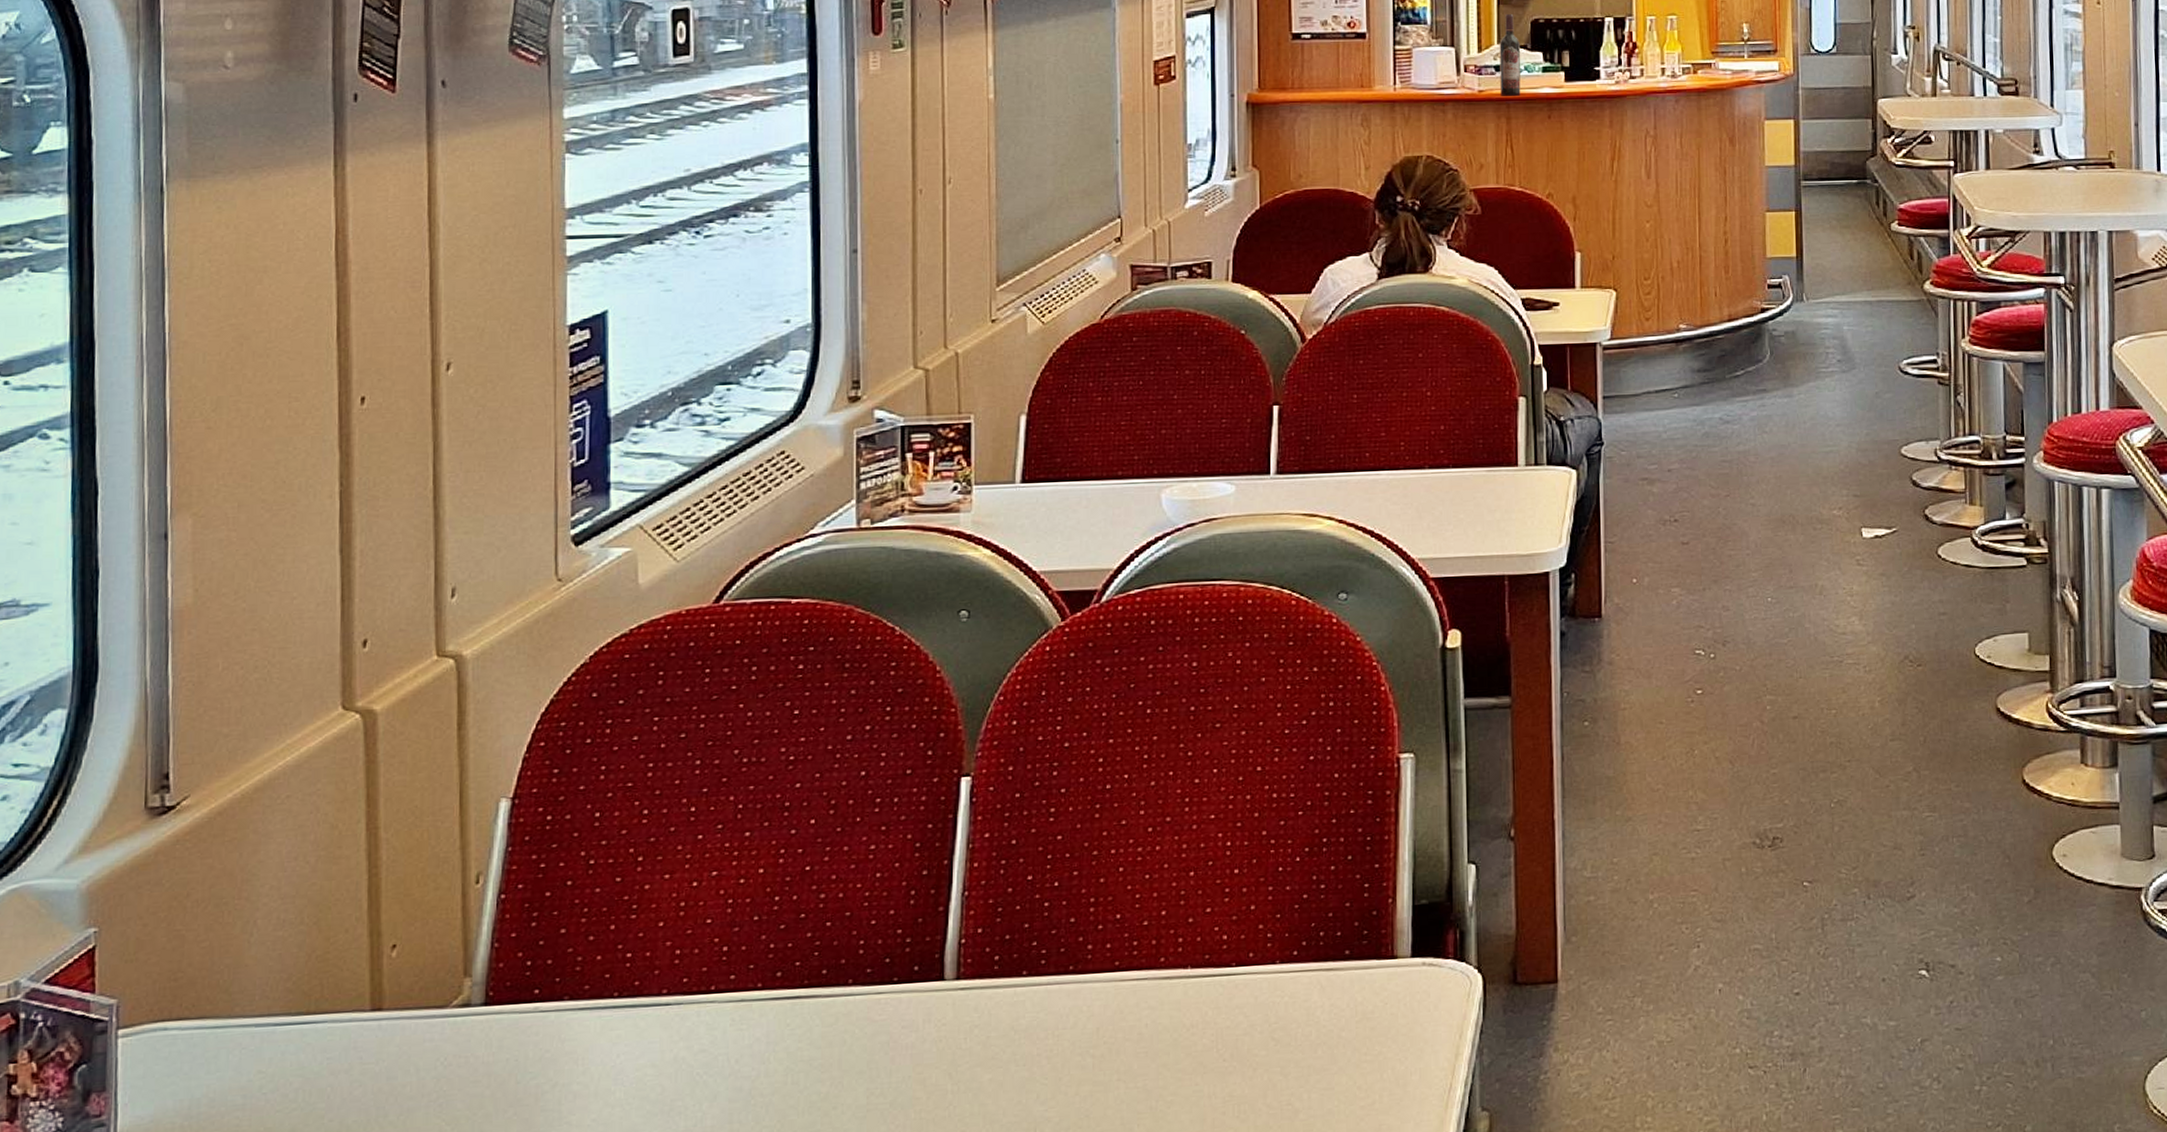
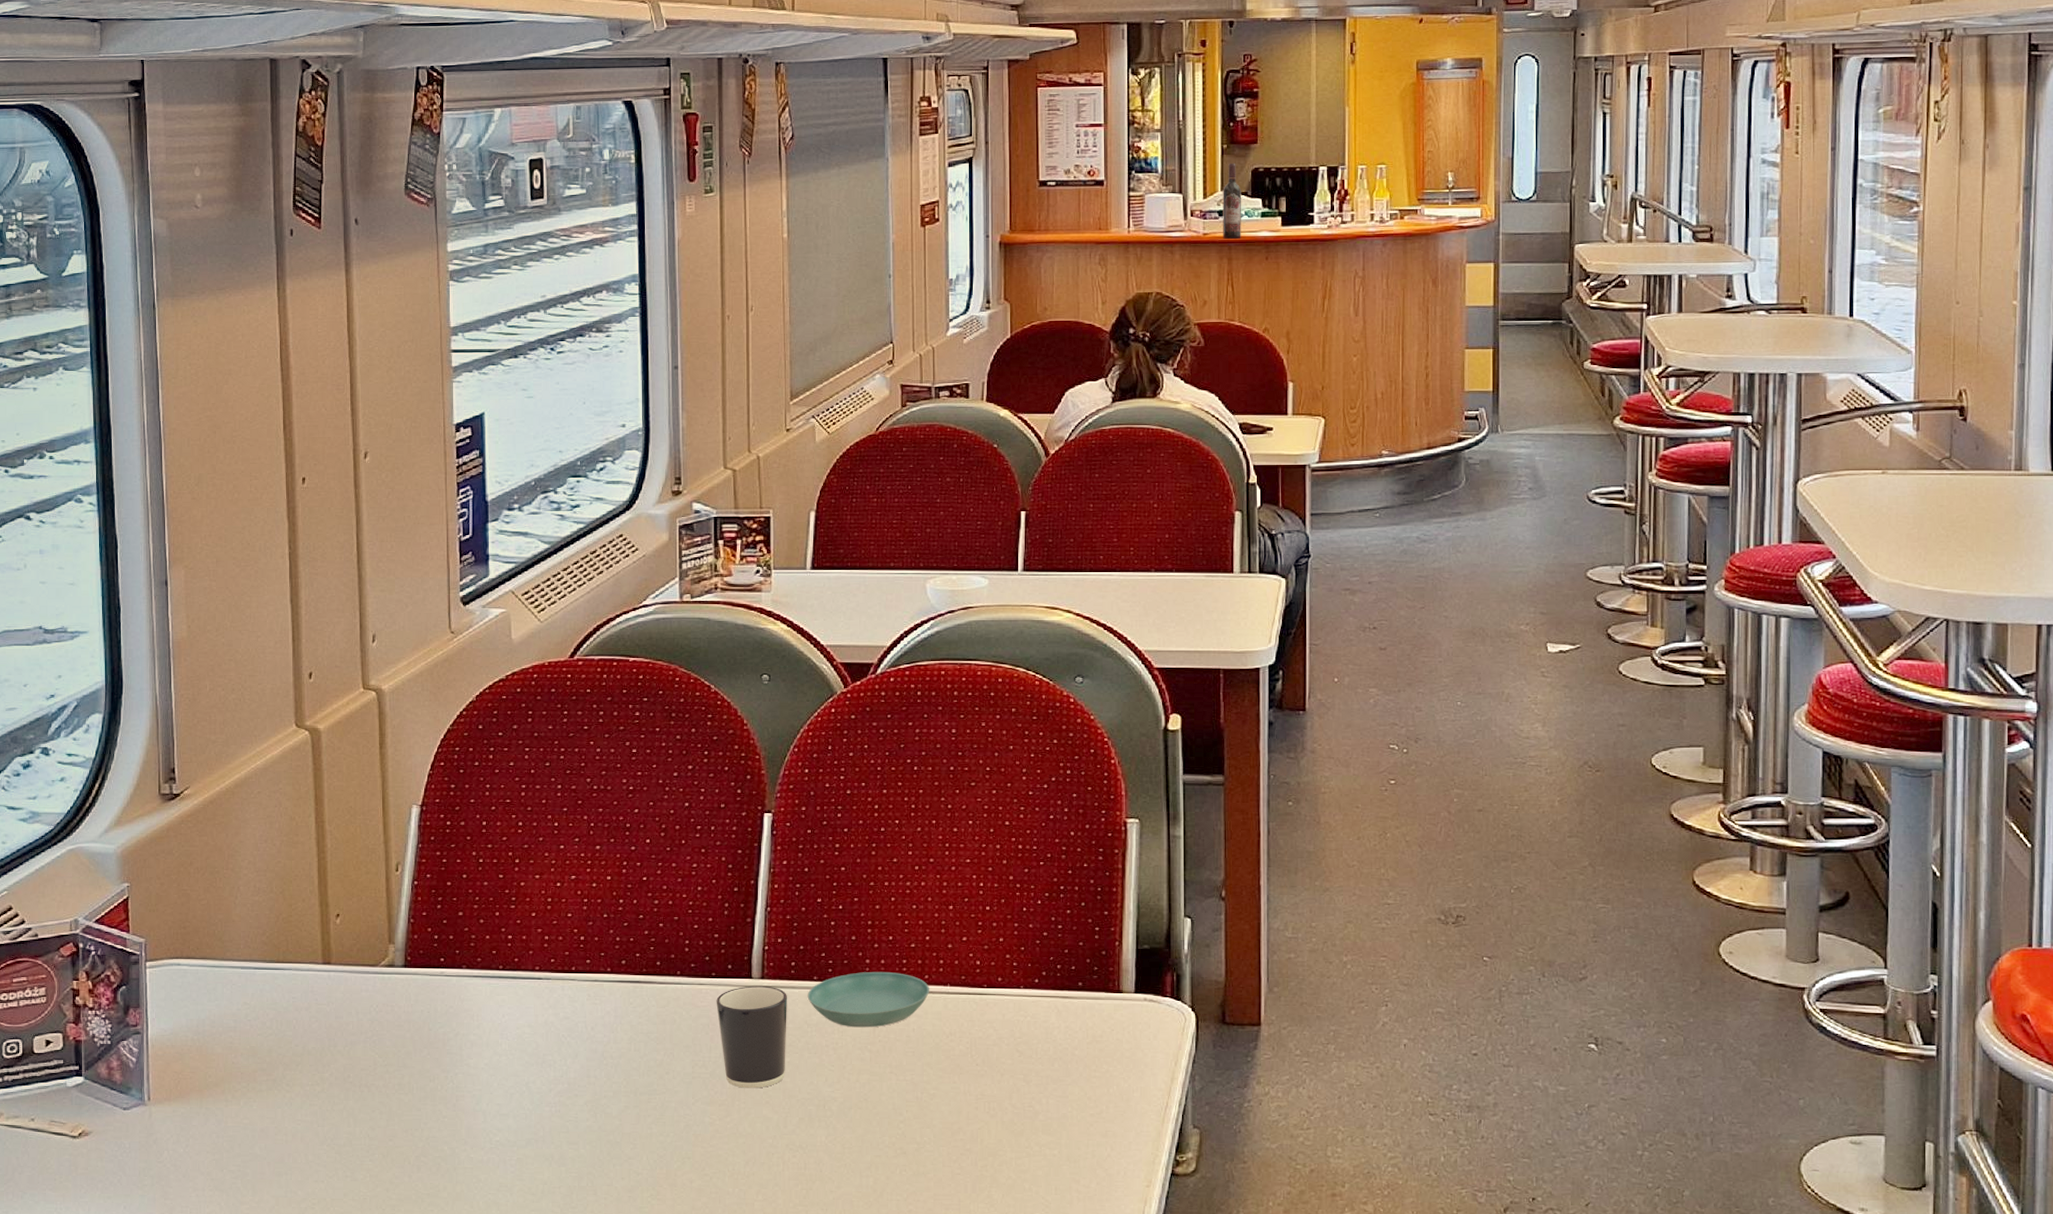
mug: none [898,987,989,1118] -> present [716,986,787,1088]
saucer: none [1014,957,1167,1029] -> present [807,971,930,1028]

